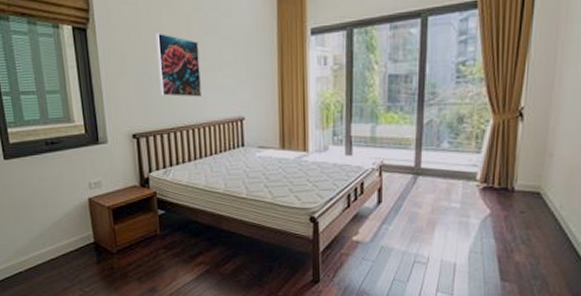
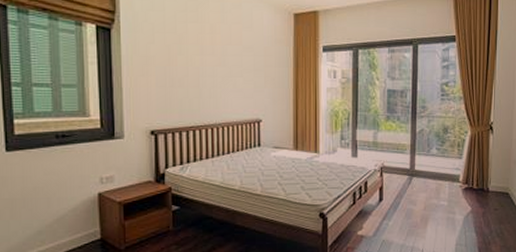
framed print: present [155,32,202,97] -> none [180,38,222,99]

